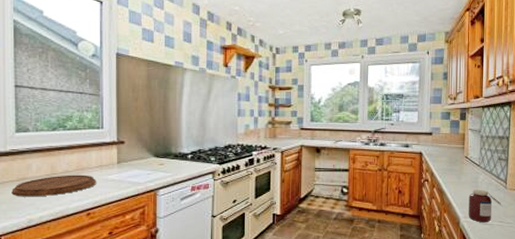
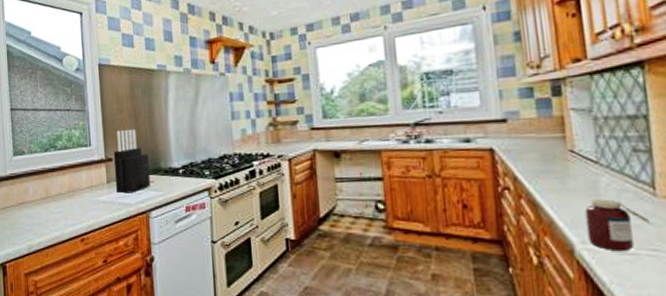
cutting board: present [11,174,96,197] -> none [13,197,88,222]
knife block: none [125,116,161,173] -> present [113,128,151,194]

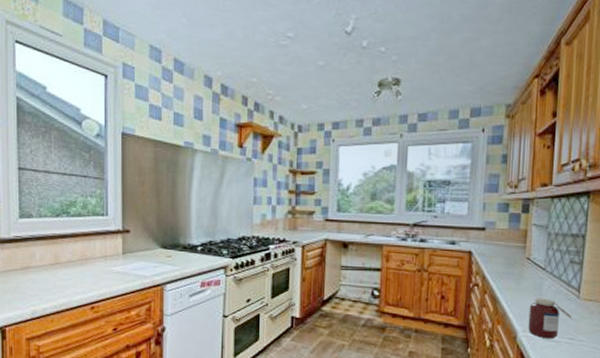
knife block: present [113,128,151,194] -> none [131,202,168,266]

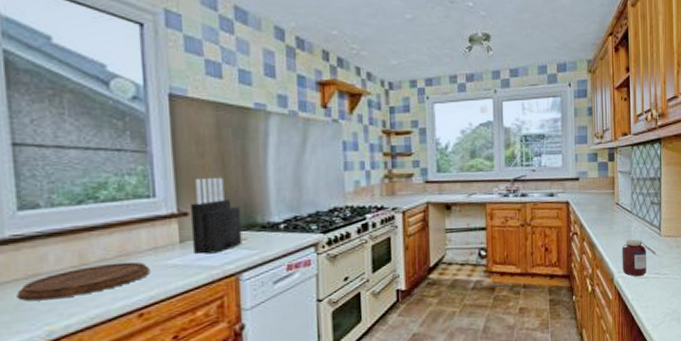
cutting board: none [15,264,100,288] -> present [17,261,150,301]
knife block: none [131,202,168,266] -> present [189,177,242,254]

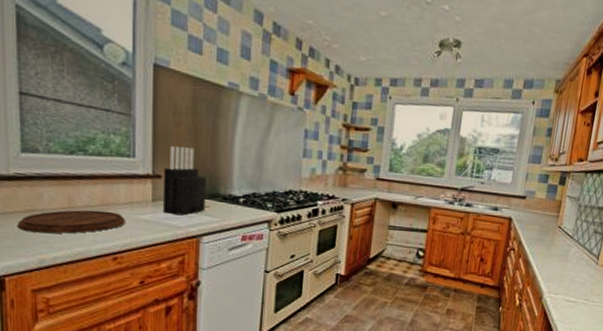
jar: present [622,239,658,277] -> none [552,263,591,300]

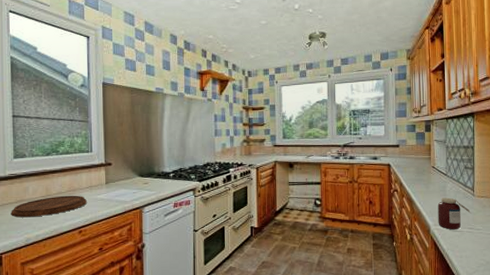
knife block: present [162,146,207,216] -> none [112,139,145,193]
jar: none [552,263,591,300] -> present [437,197,472,230]

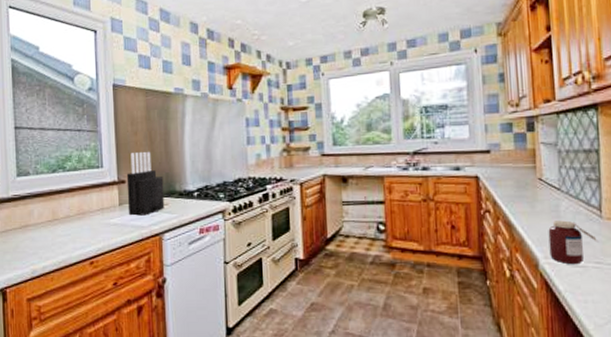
cutting board: present [11,195,87,218] -> none [15,219,98,246]
knife block: none [112,139,145,193] -> present [126,151,165,216]

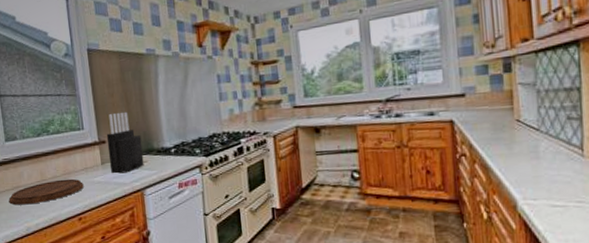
cutting board: none [15,219,98,246] -> present [8,178,84,205]
jar: present [548,220,599,265] -> none [527,160,581,205]

